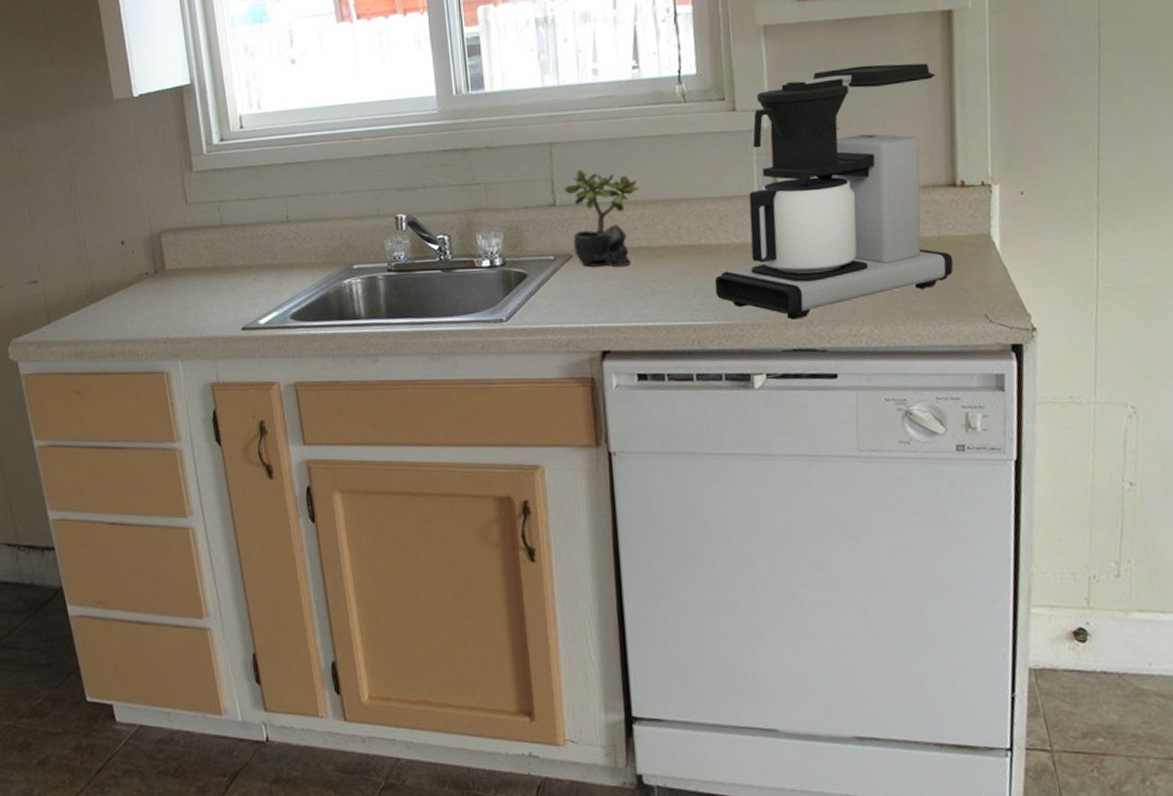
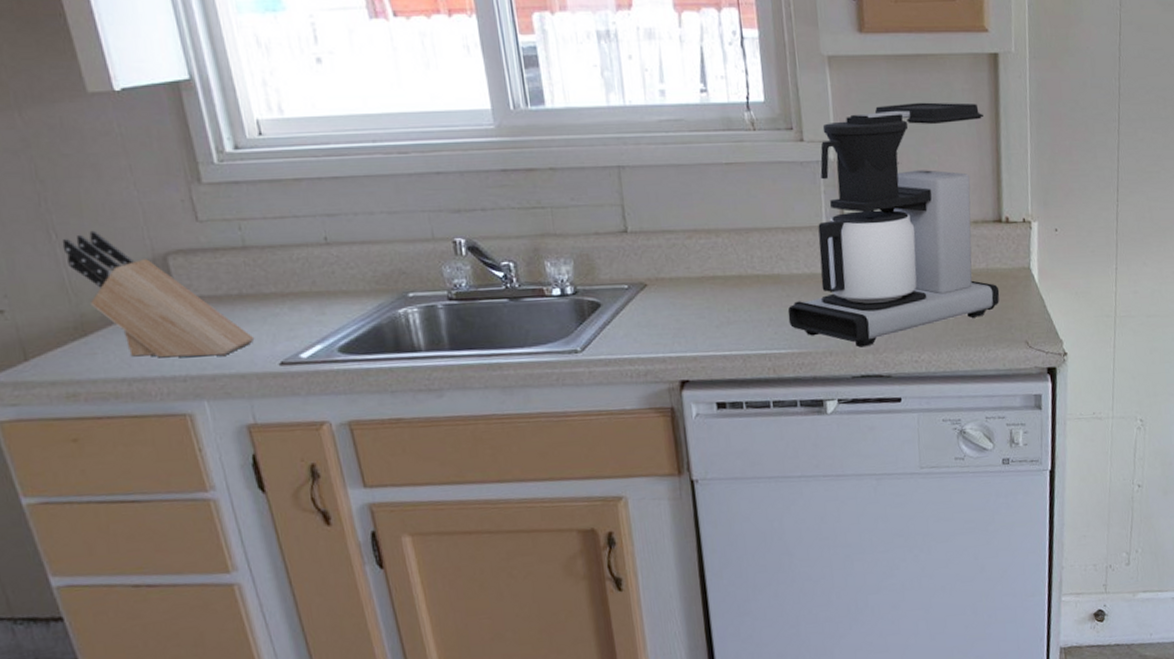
knife block: none [84,213,223,322] -> present [62,230,255,358]
succulent plant: present [564,170,639,267] -> none [636,196,712,296]

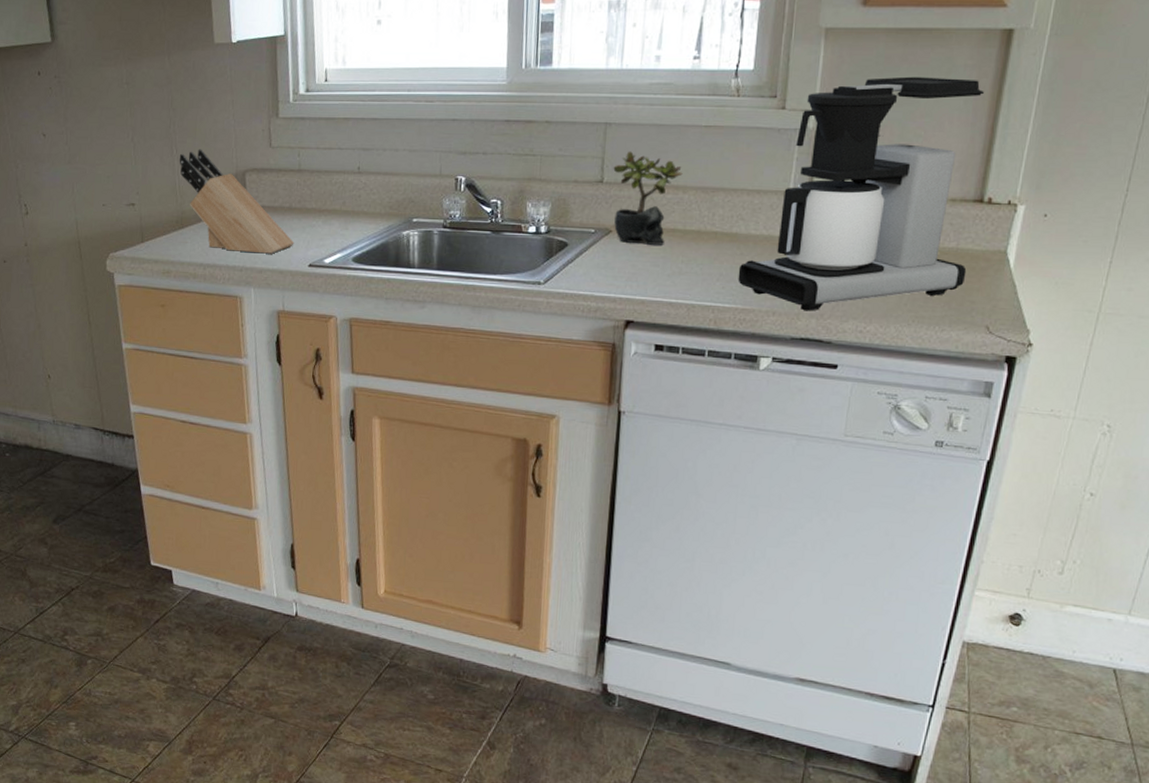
succulent plant: none [636,196,712,296] -> present [613,151,683,245]

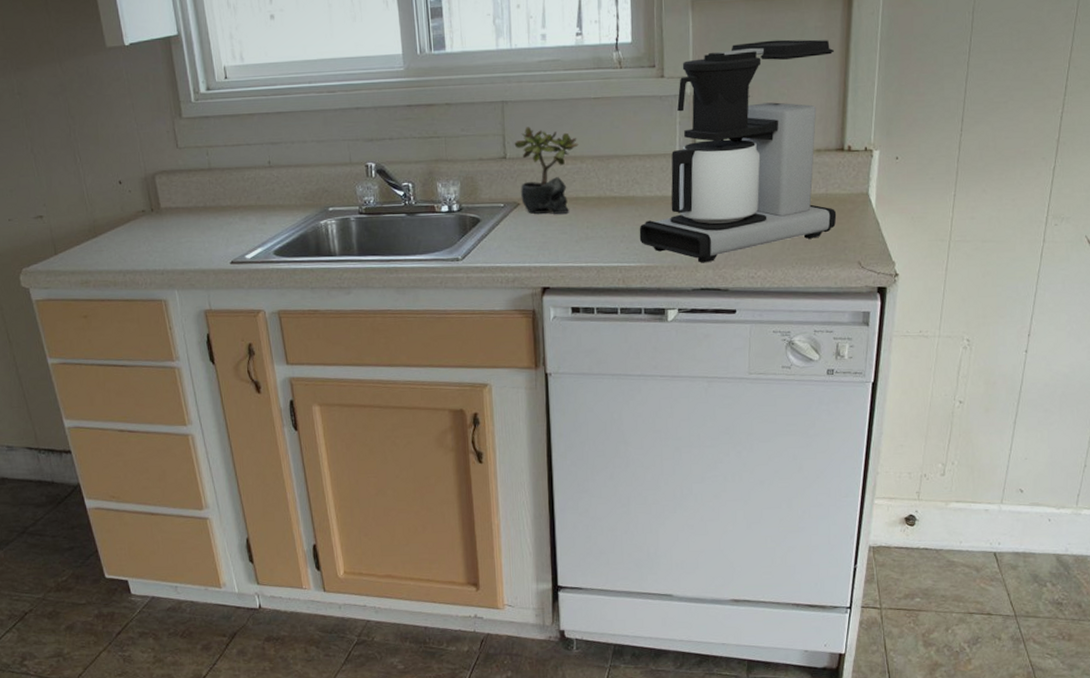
knife block: present [179,149,294,254] -> none [84,155,213,255]

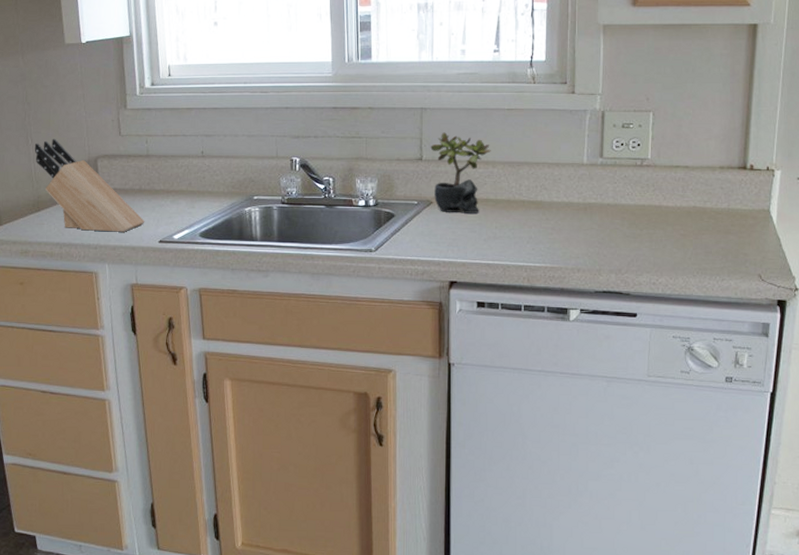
knife block: none [84,155,213,255] -> present [34,138,145,232]
coffee maker: present [639,39,837,263] -> none [545,64,739,267]

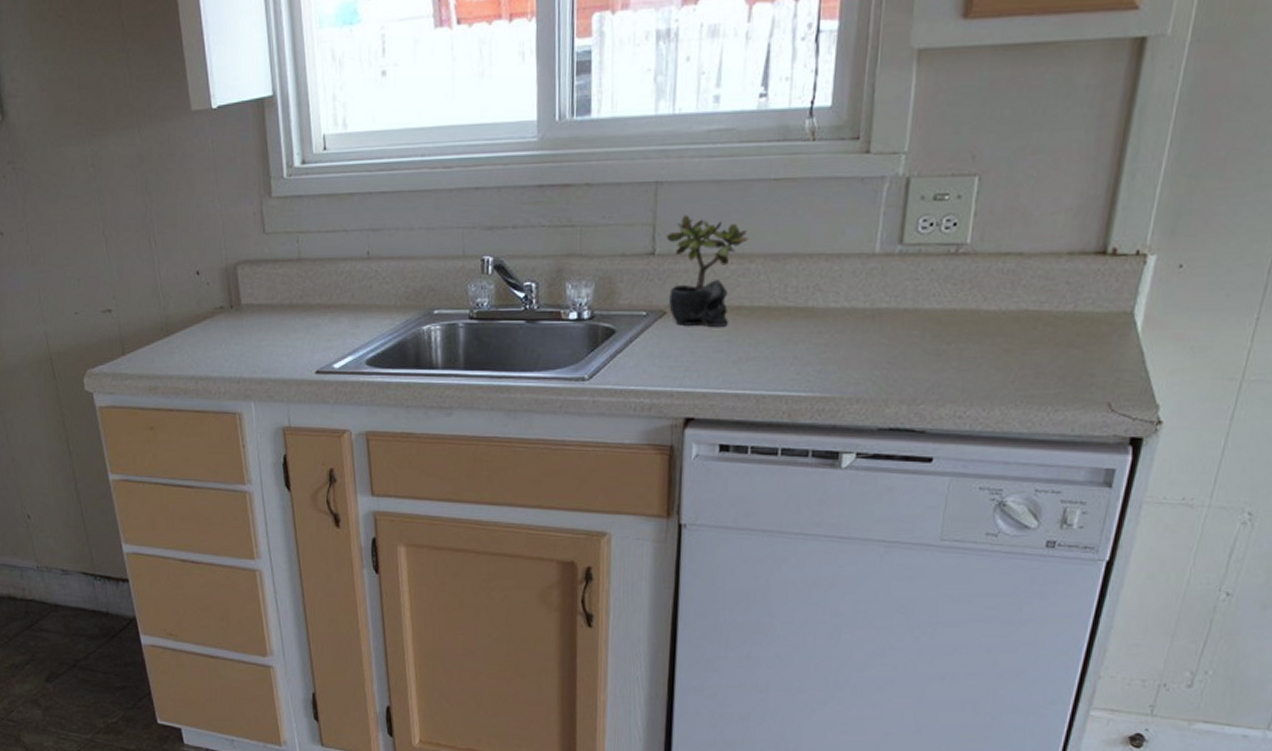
knife block: present [34,138,145,232] -> none [159,240,298,361]

